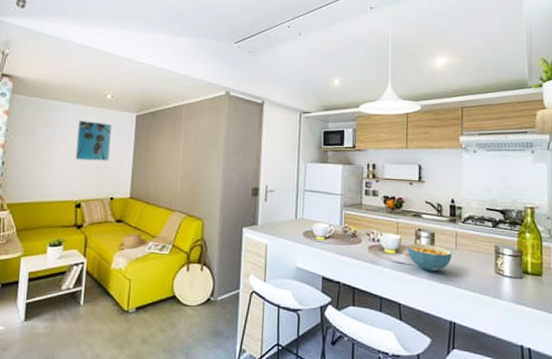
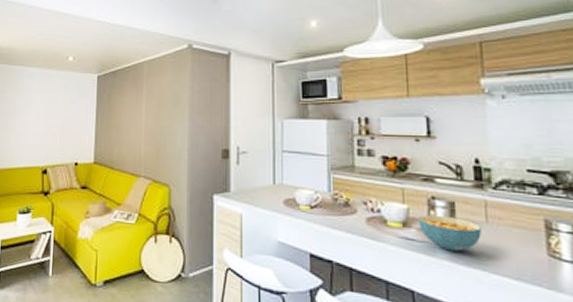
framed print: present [75,121,112,161] -> none [40,85,74,125]

